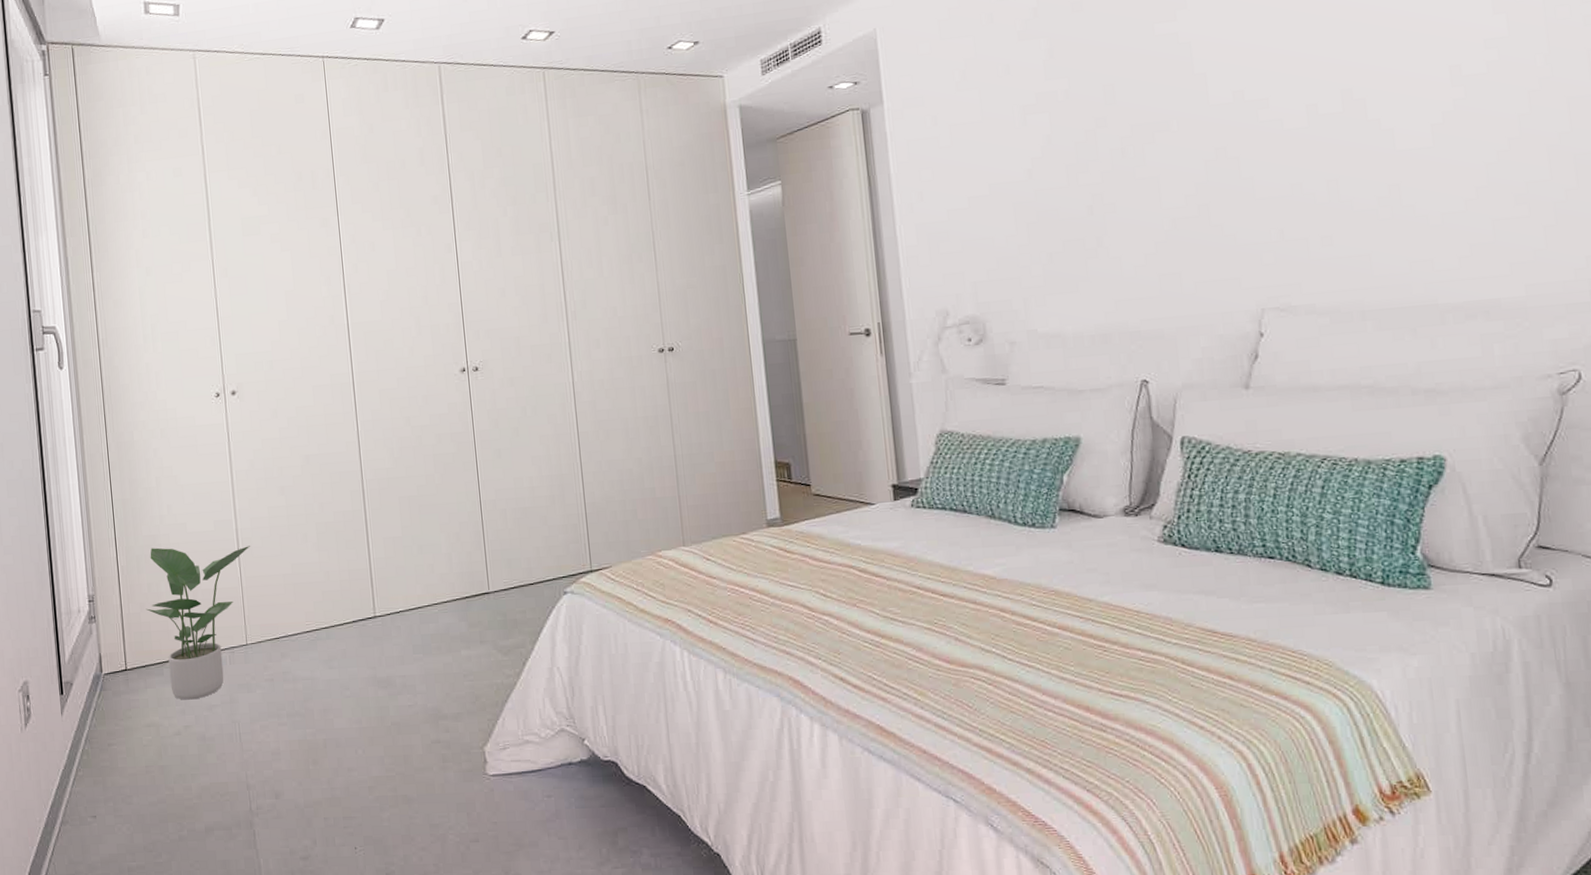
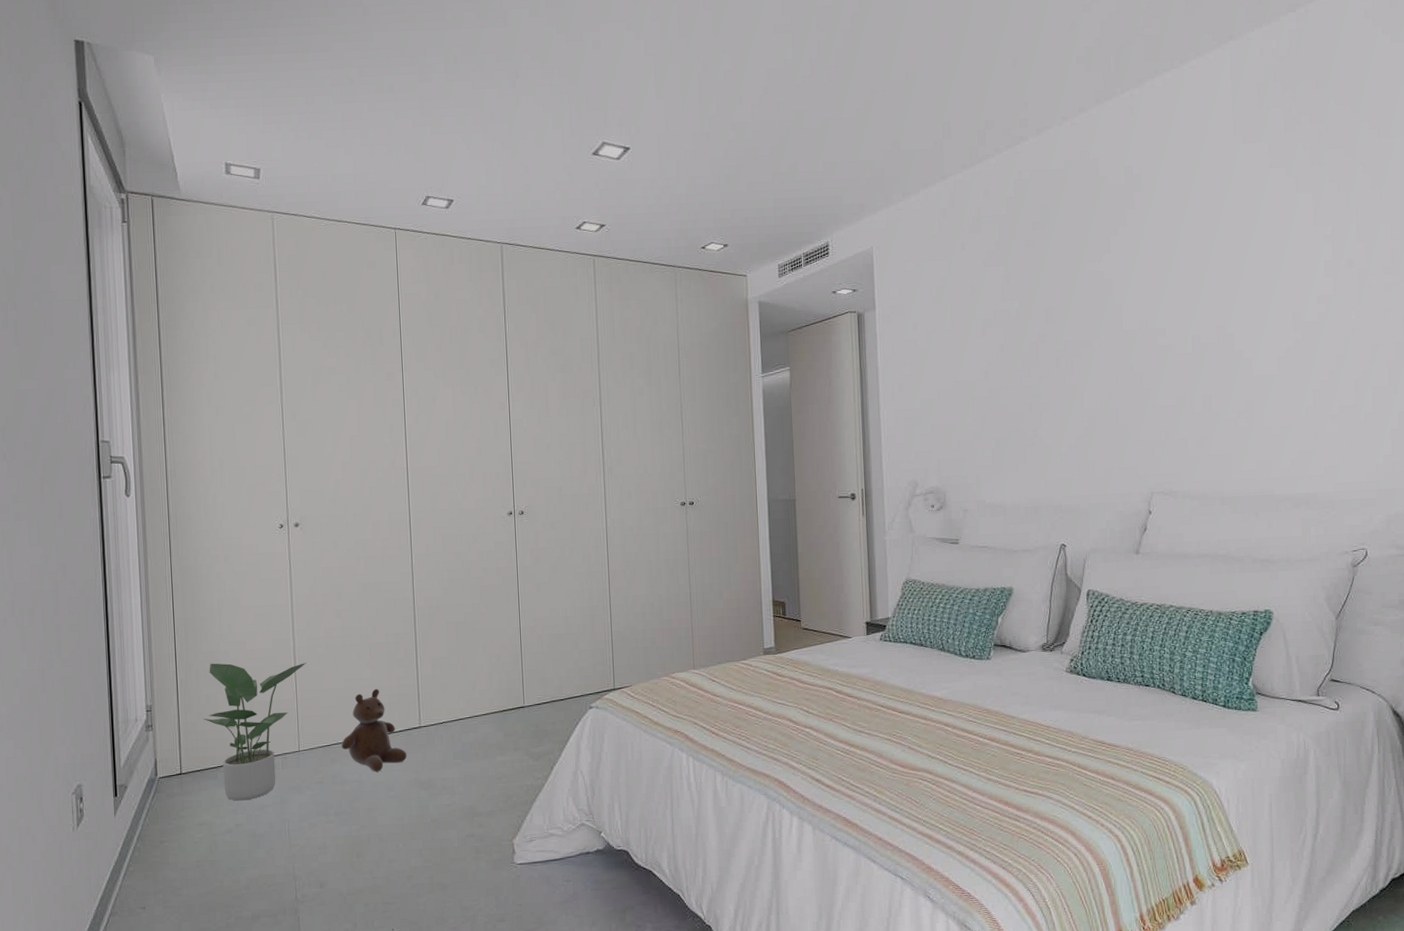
teddy bear: none [291,573,362,668] -> present [341,688,407,772]

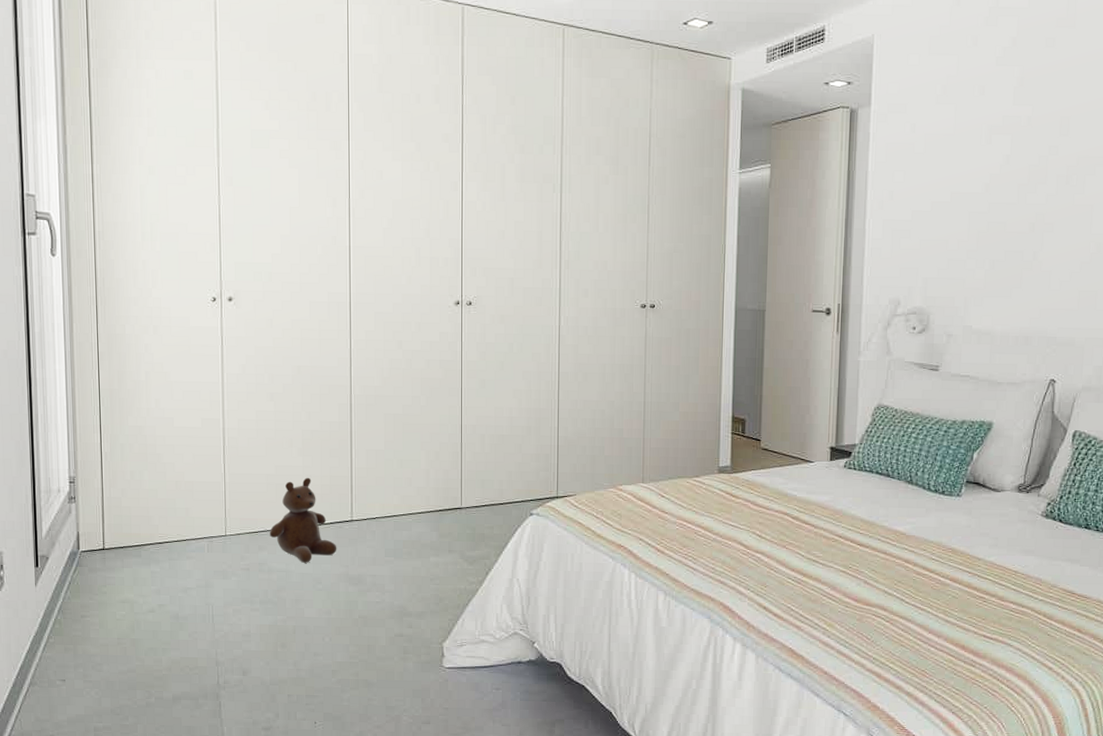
potted plant: present [203,663,306,801] -> none [127,438,236,581]

